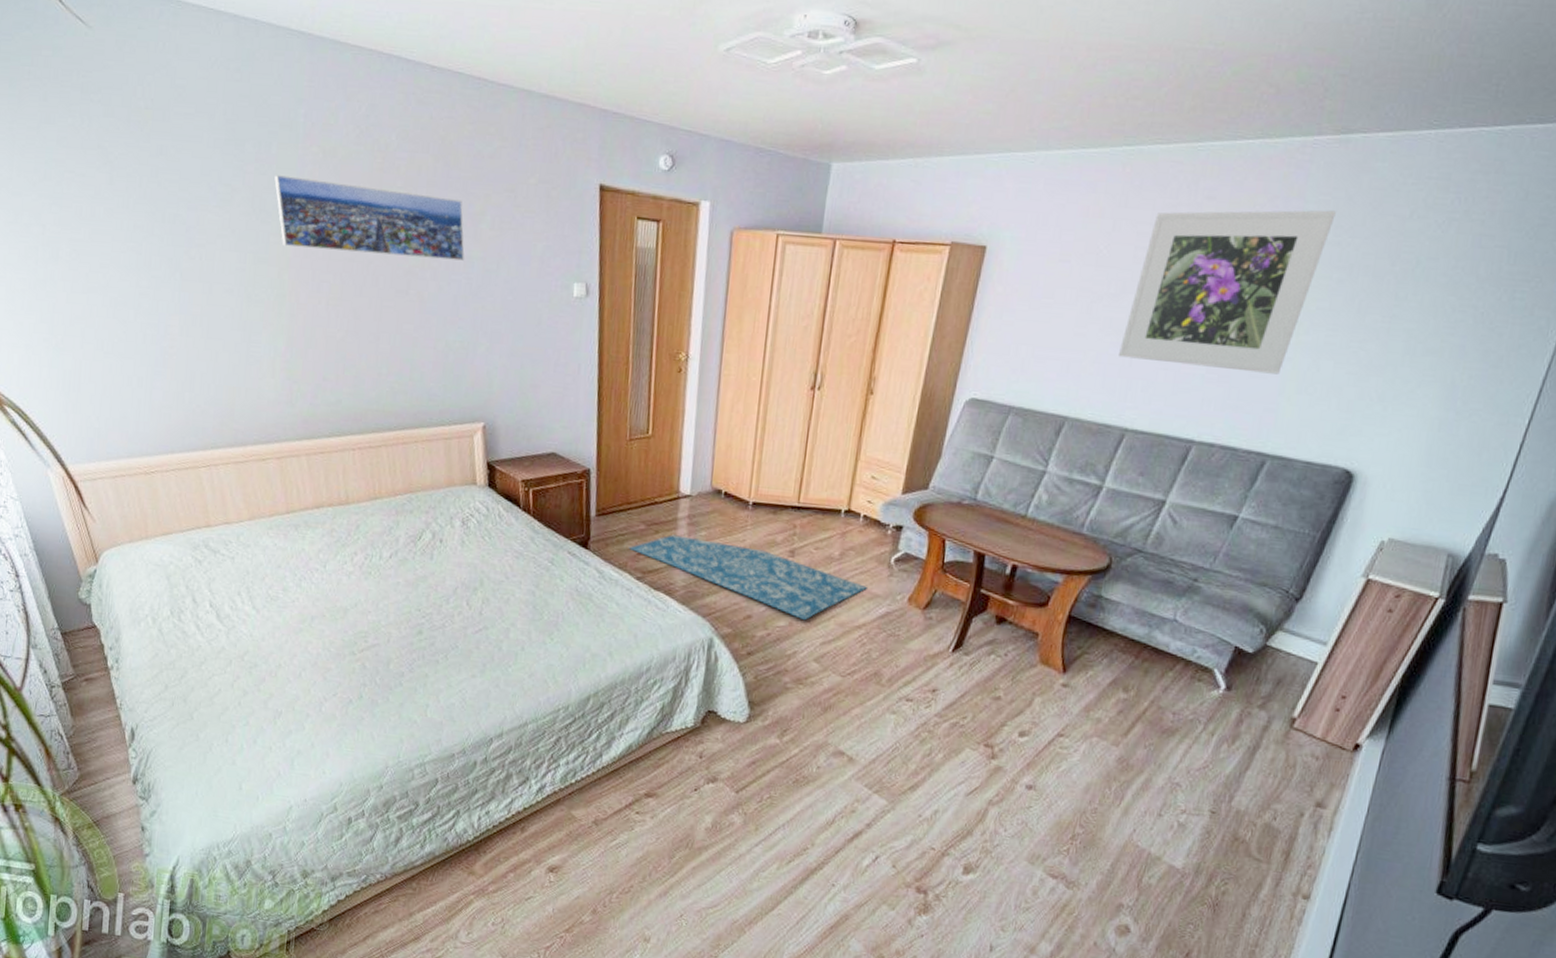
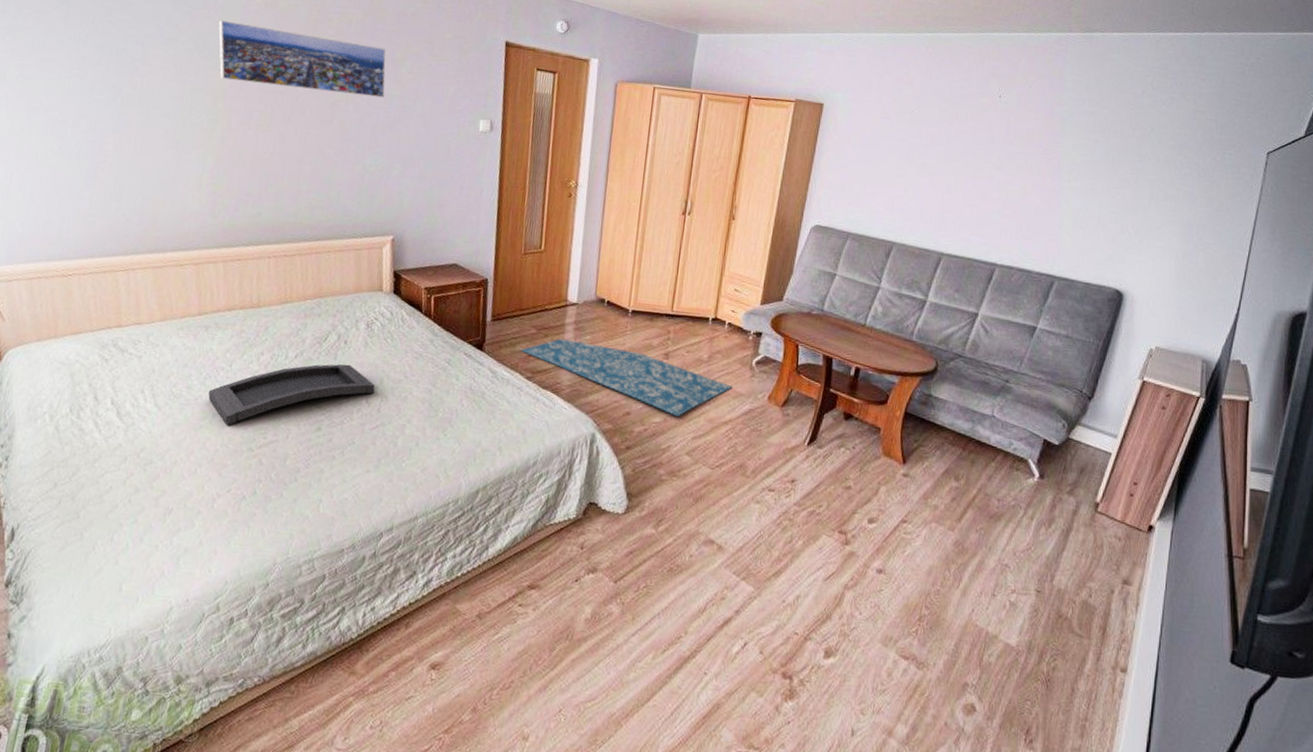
tray: none [304,564,476,629] -> present [208,364,375,426]
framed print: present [1119,210,1336,375] -> none [933,83,1088,212]

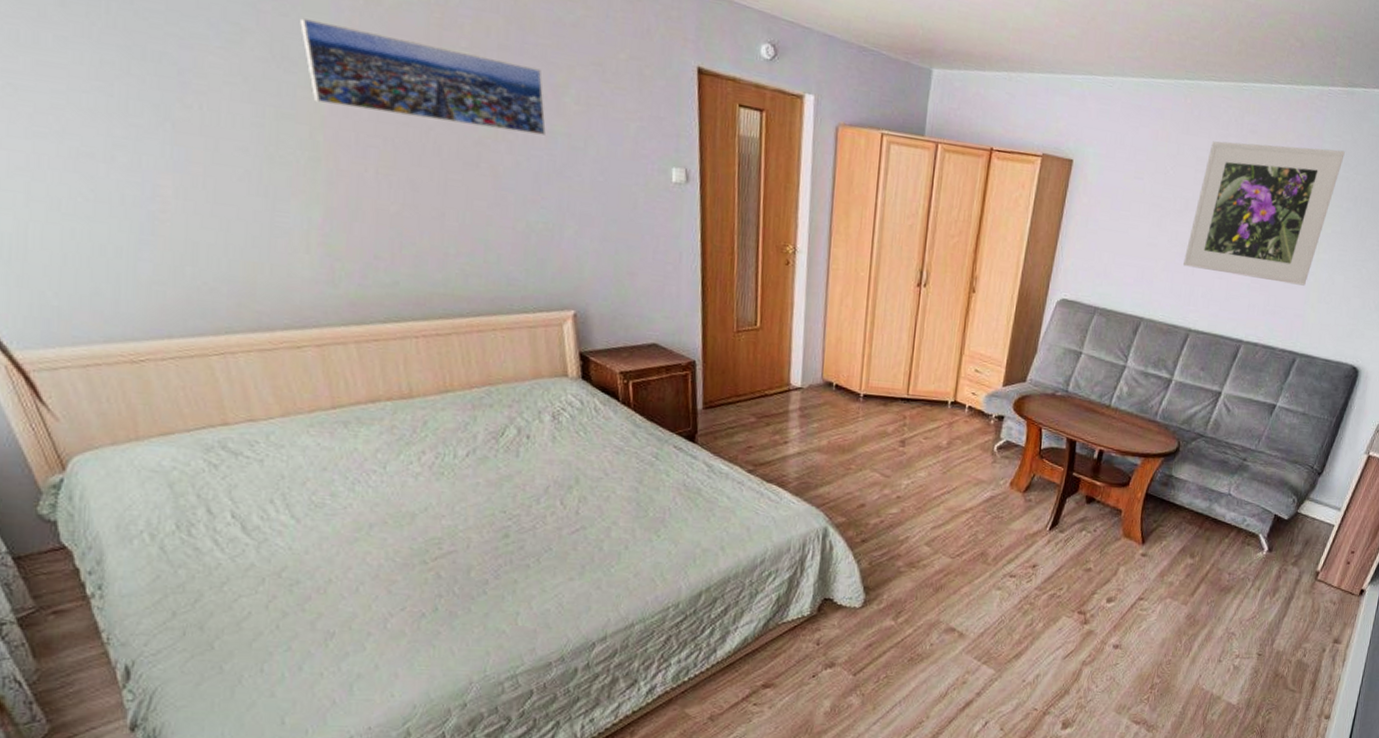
tray: present [208,364,375,426] -> none [359,462,571,537]
rug: present [520,338,732,417] -> none [738,427,973,507]
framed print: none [933,83,1088,212] -> present [1183,141,1345,286]

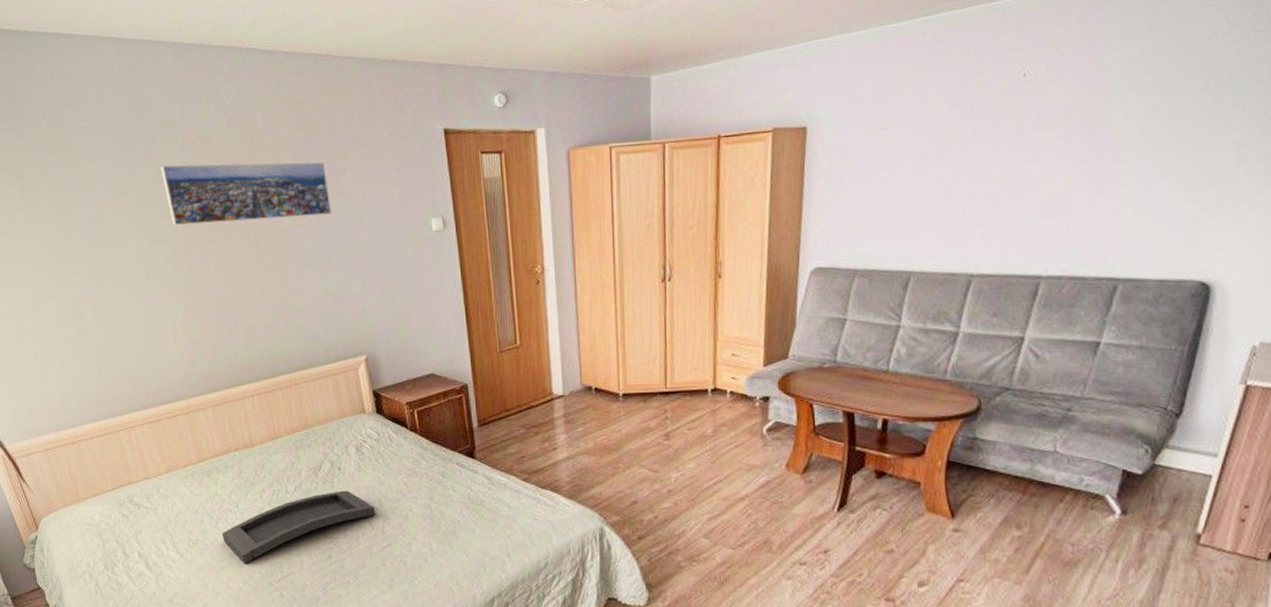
tray: none [359,462,571,537] -> present [222,490,376,565]
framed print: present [1183,141,1345,286] -> none [951,42,1140,209]

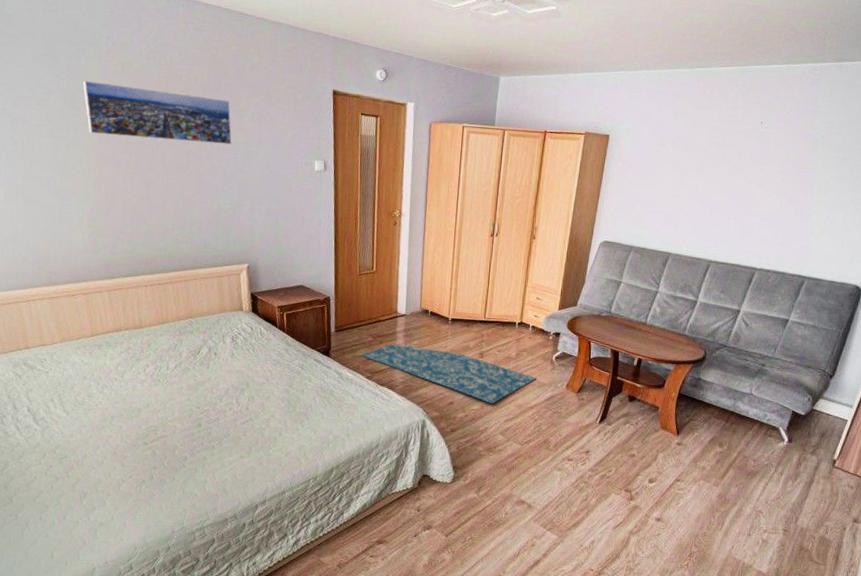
tray: present [222,490,376,565] -> none [106,372,243,426]
rug: none [512,434,744,500] -> present [360,344,537,405]

